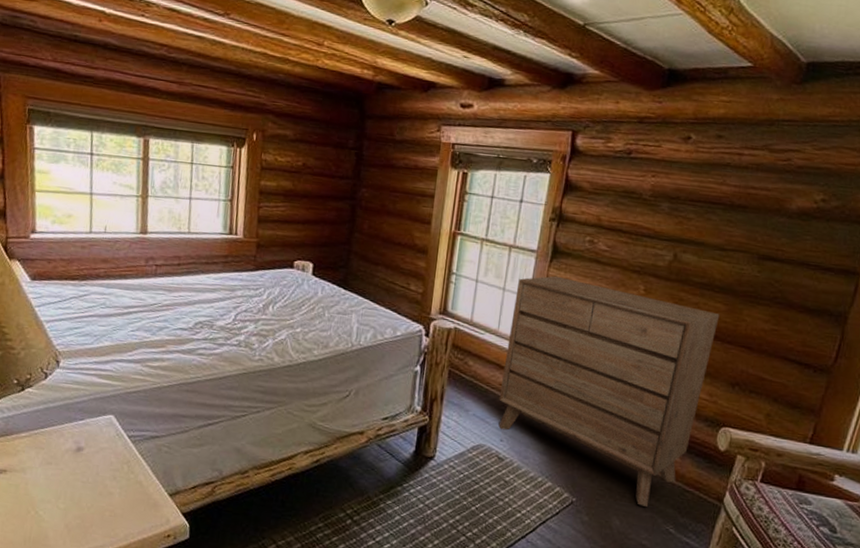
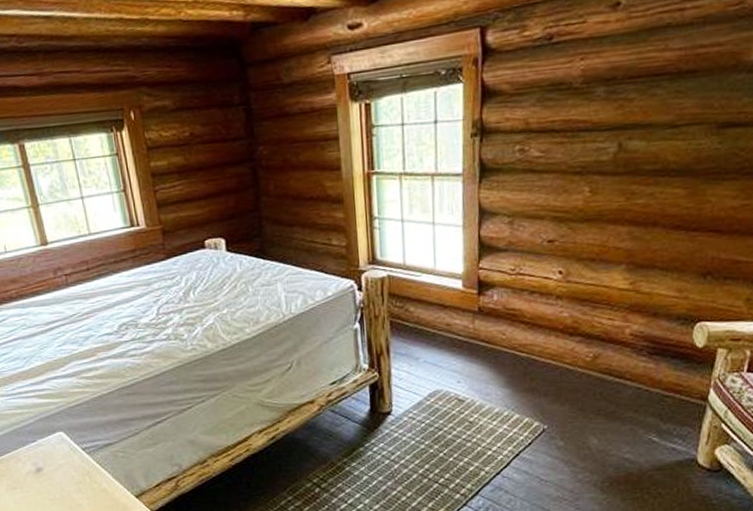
dresser: present [498,276,720,507] -> none [447,196,680,420]

